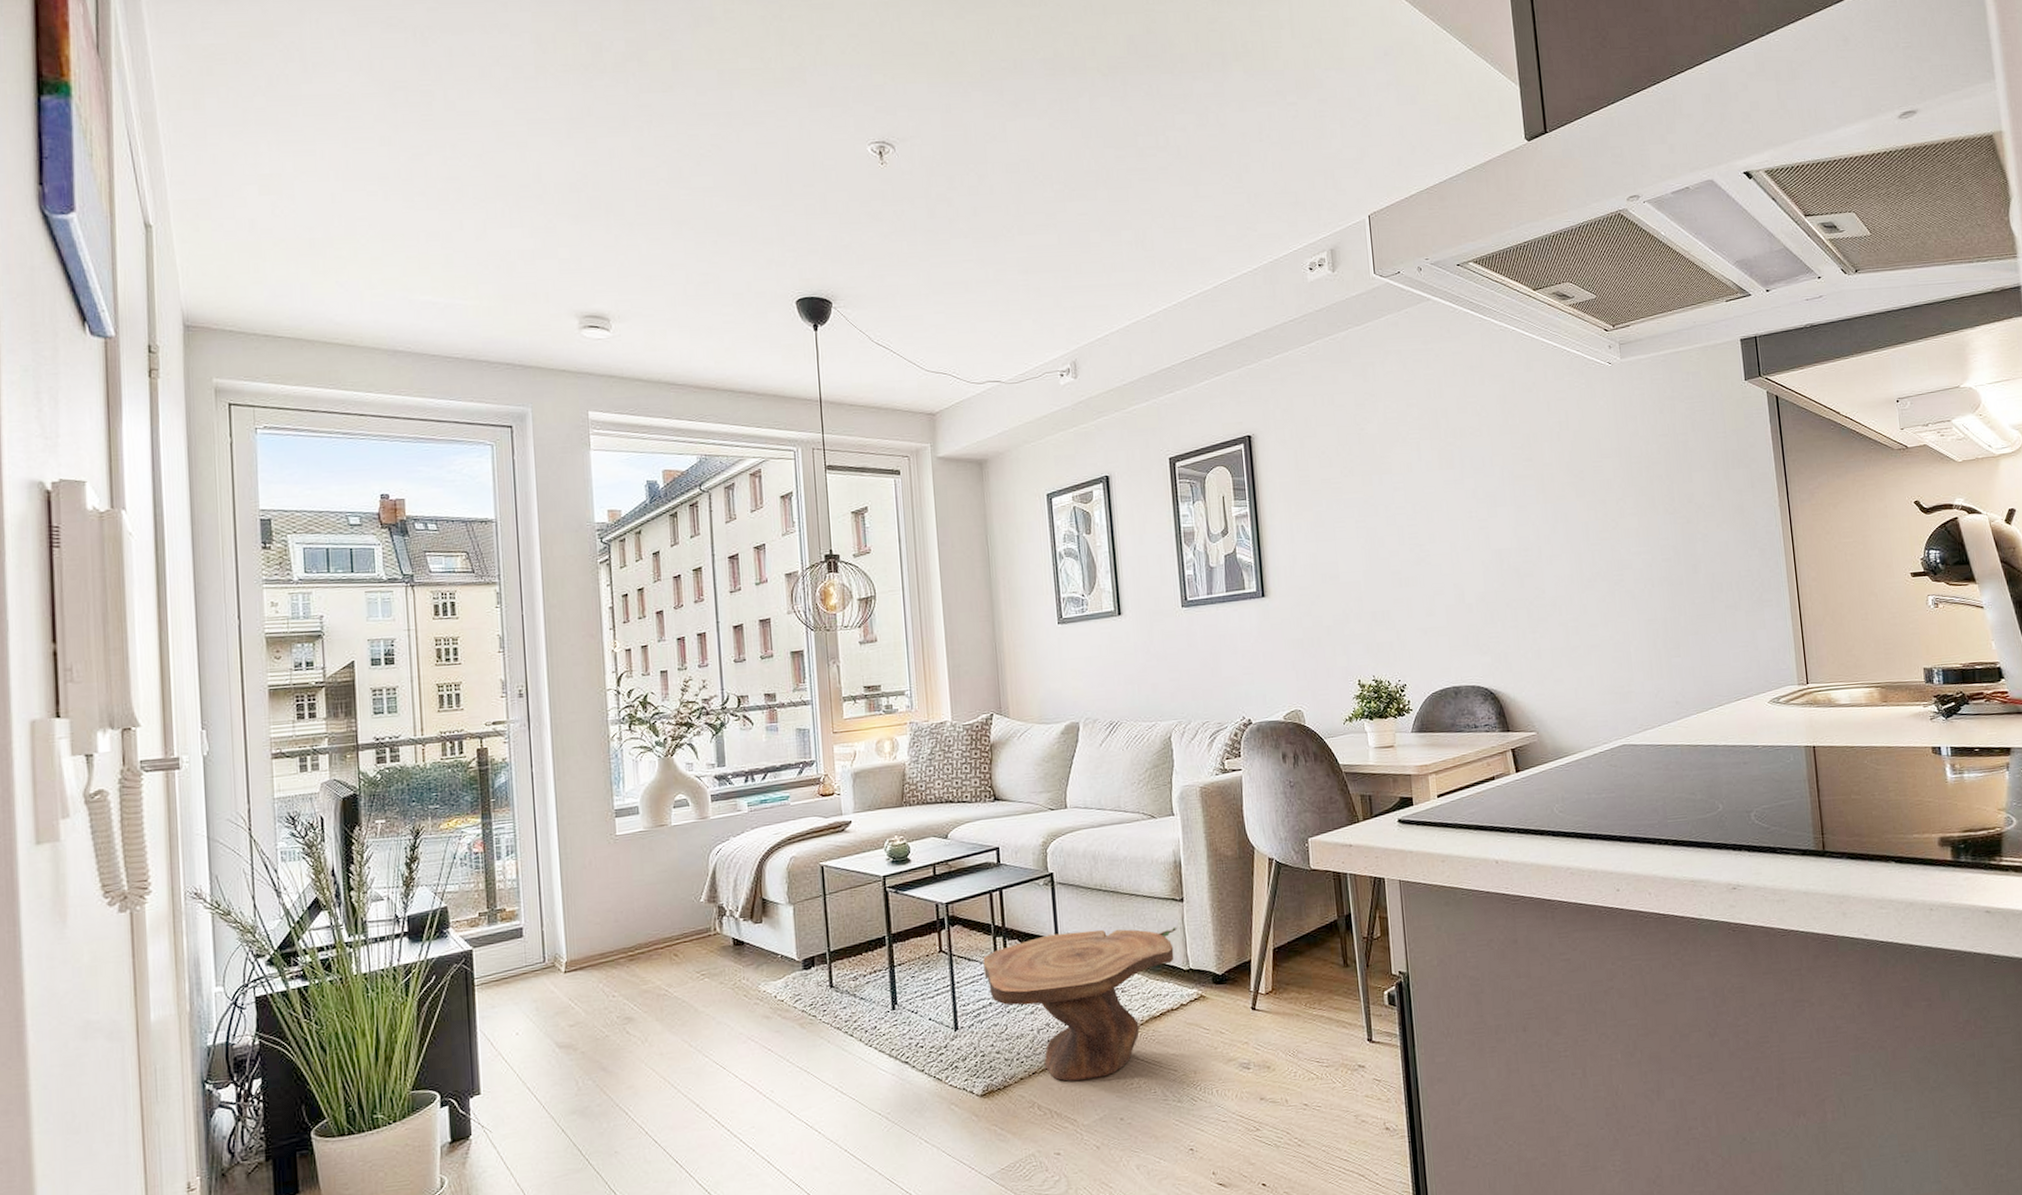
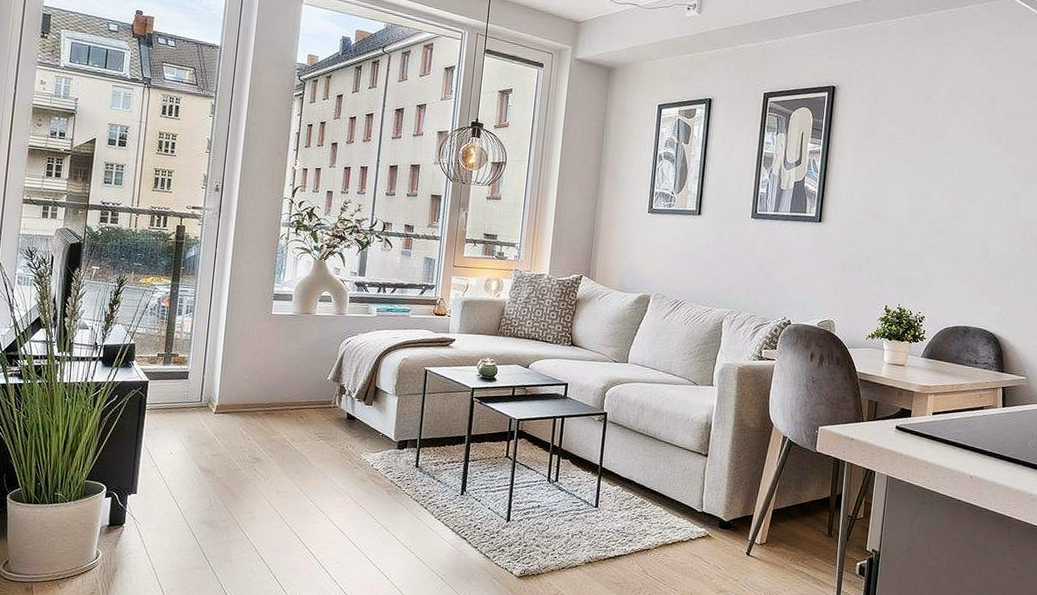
side table: present [983,926,1178,1081] -> none [538,461,699,583]

